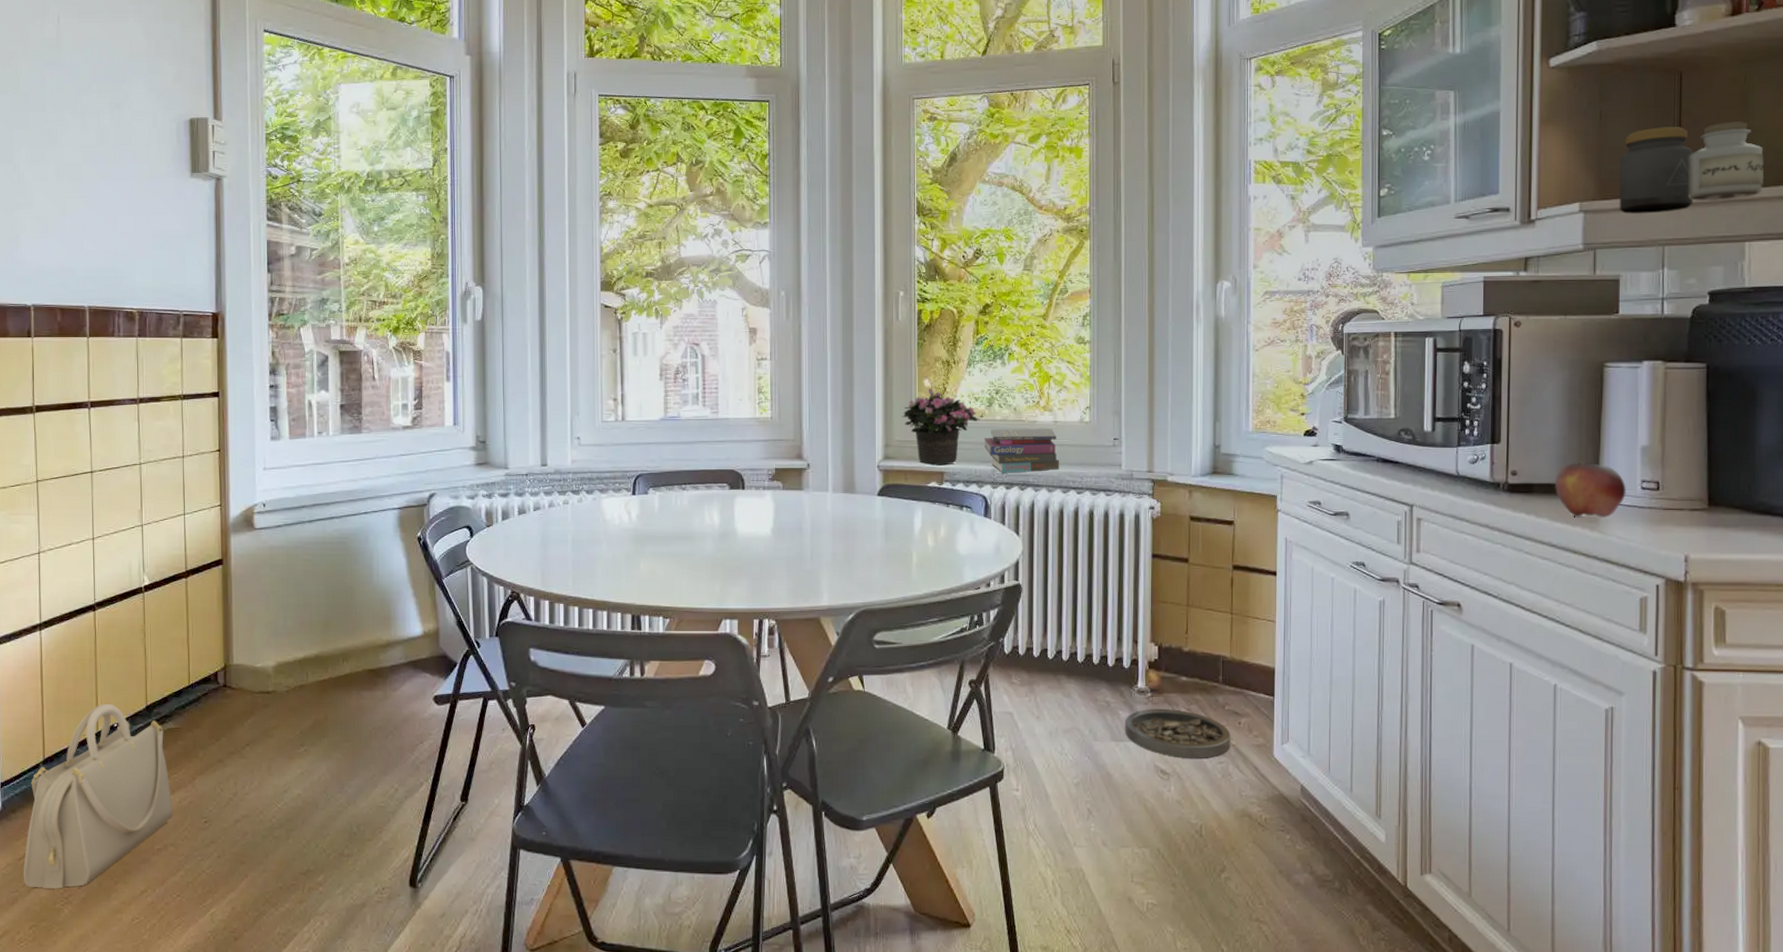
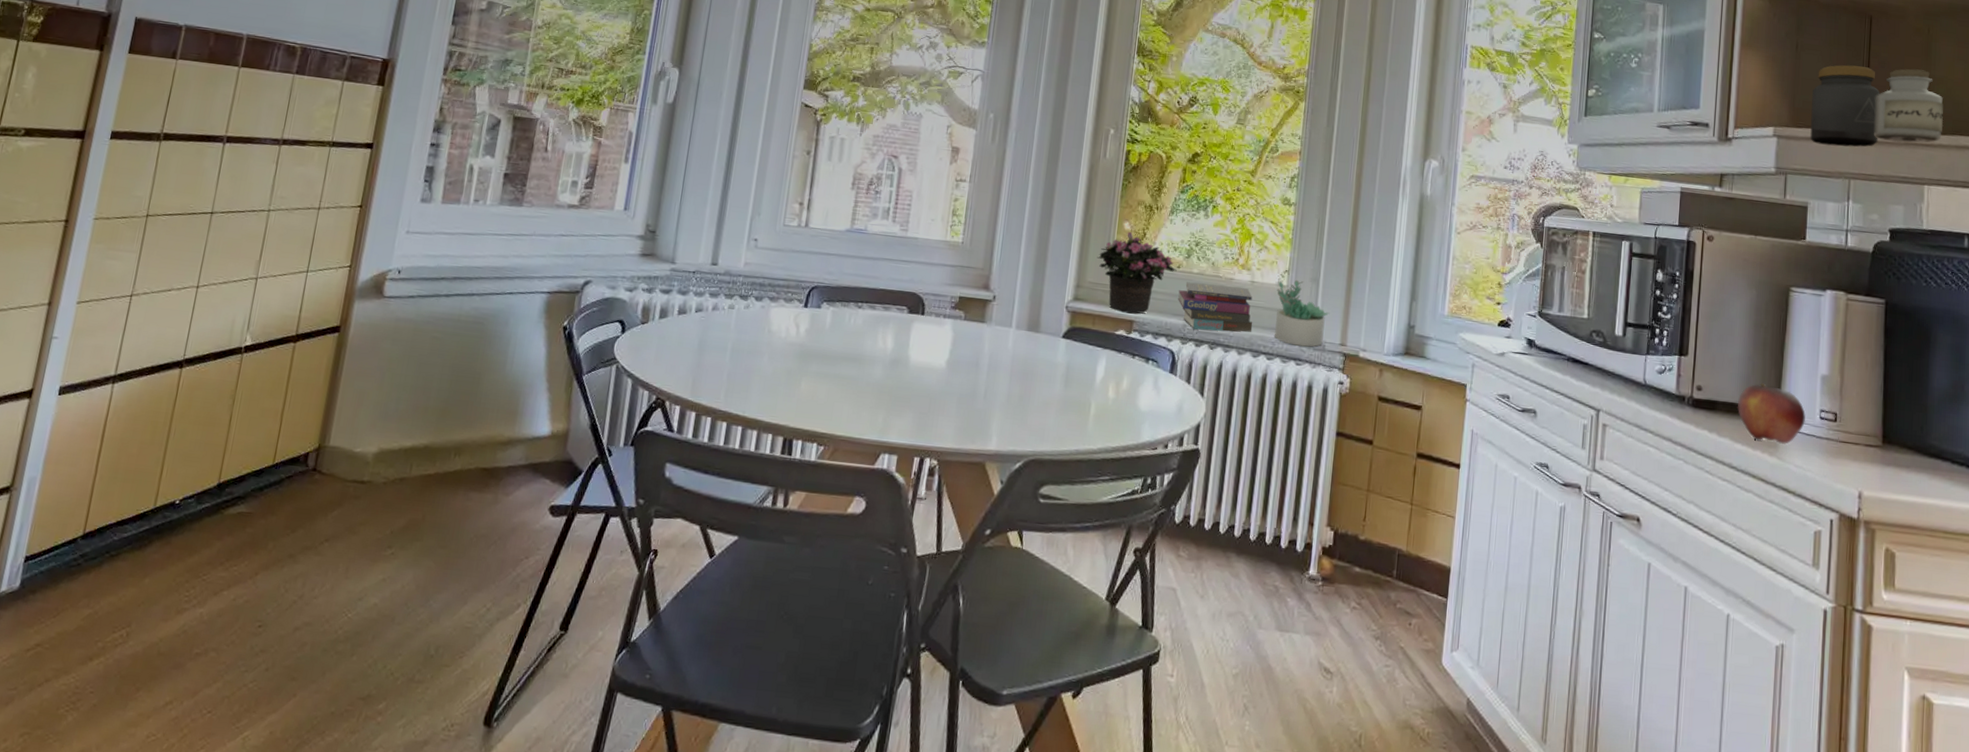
handbag: present [23,703,173,889] -> none [26,475,233,691]
succulent plant: none [1080,414,1134,477] -> present [1274,279,1329,347]
pet bowl: present [1125,709,1231,758] -> none [1291,599,1400,659]

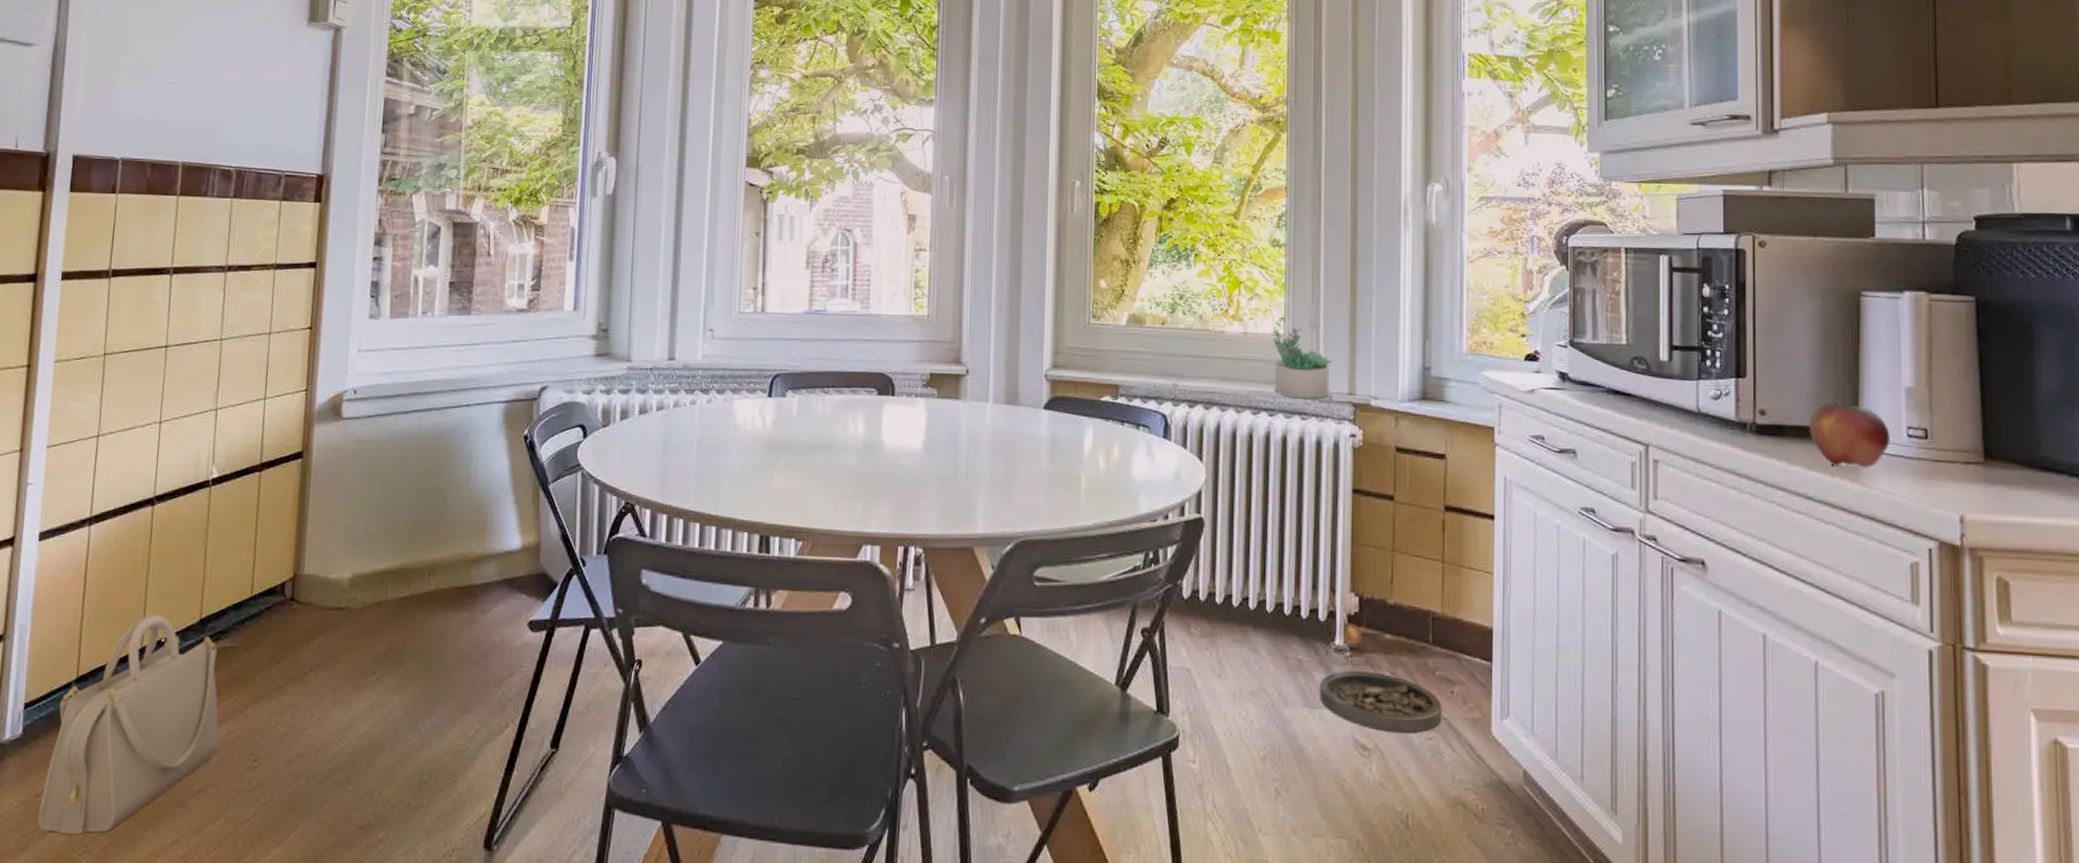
handbag: none [26,475,233,691] -> present [38,614,219,834]
potted flower: present [1097,232,1177,314] -> none [1073,290,1161,378]
books: present [1178,282,1253,333] -> none [1165,339,1250,390]
pet bowl: none [1291,599,1400,659] -> present [1320,671,1442,733]
jar: present [1810,65,1880,147] -> none [1870,34,1953,128]
jar: present [1874,69,1944,143] -> none [1945,32,2031,117]

